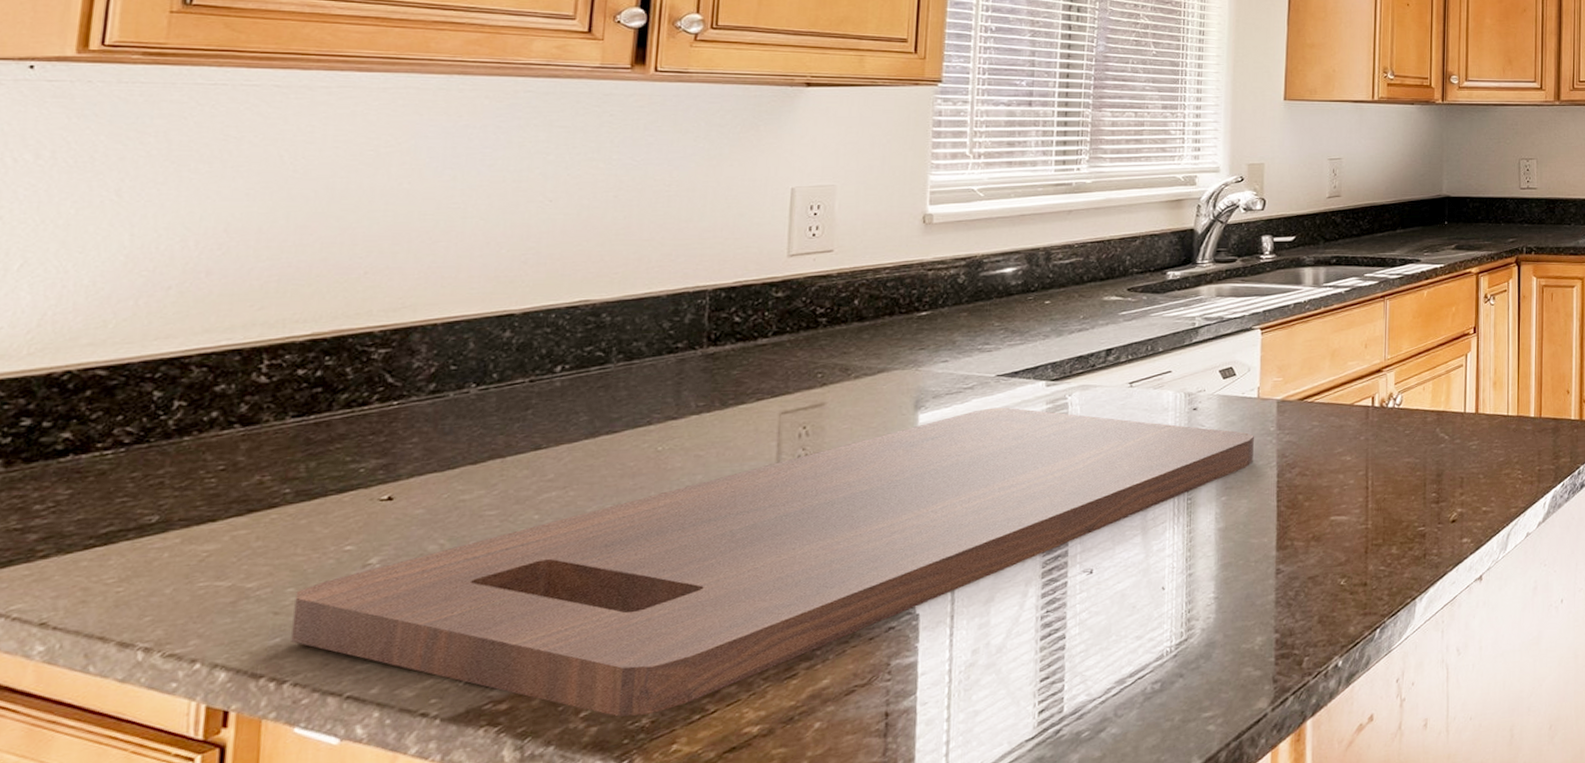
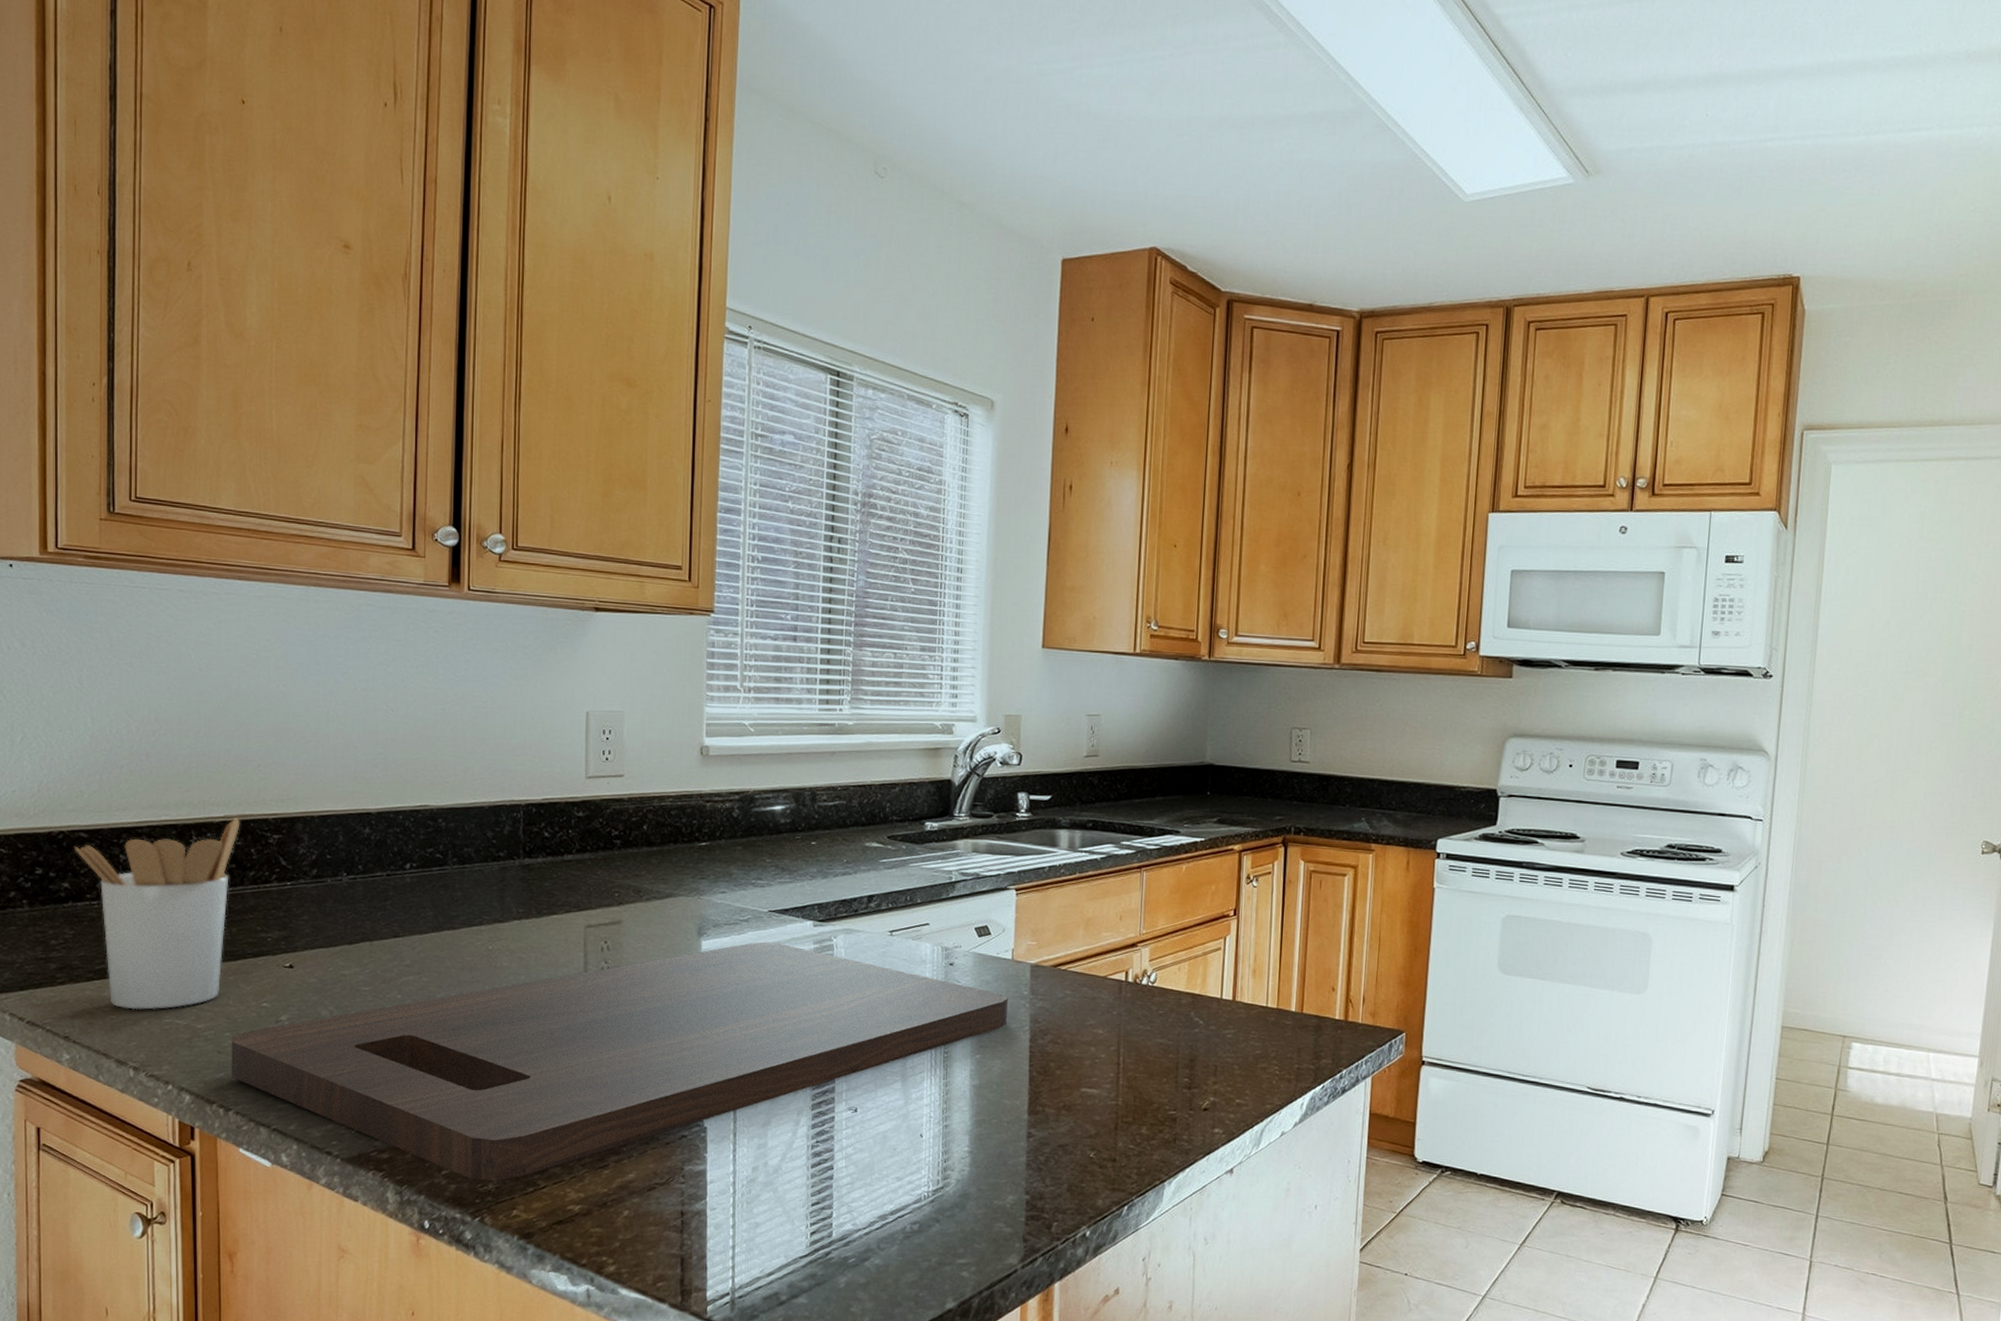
utensil holder: none [85,334,334,577] -> present [74,817,240,1010]

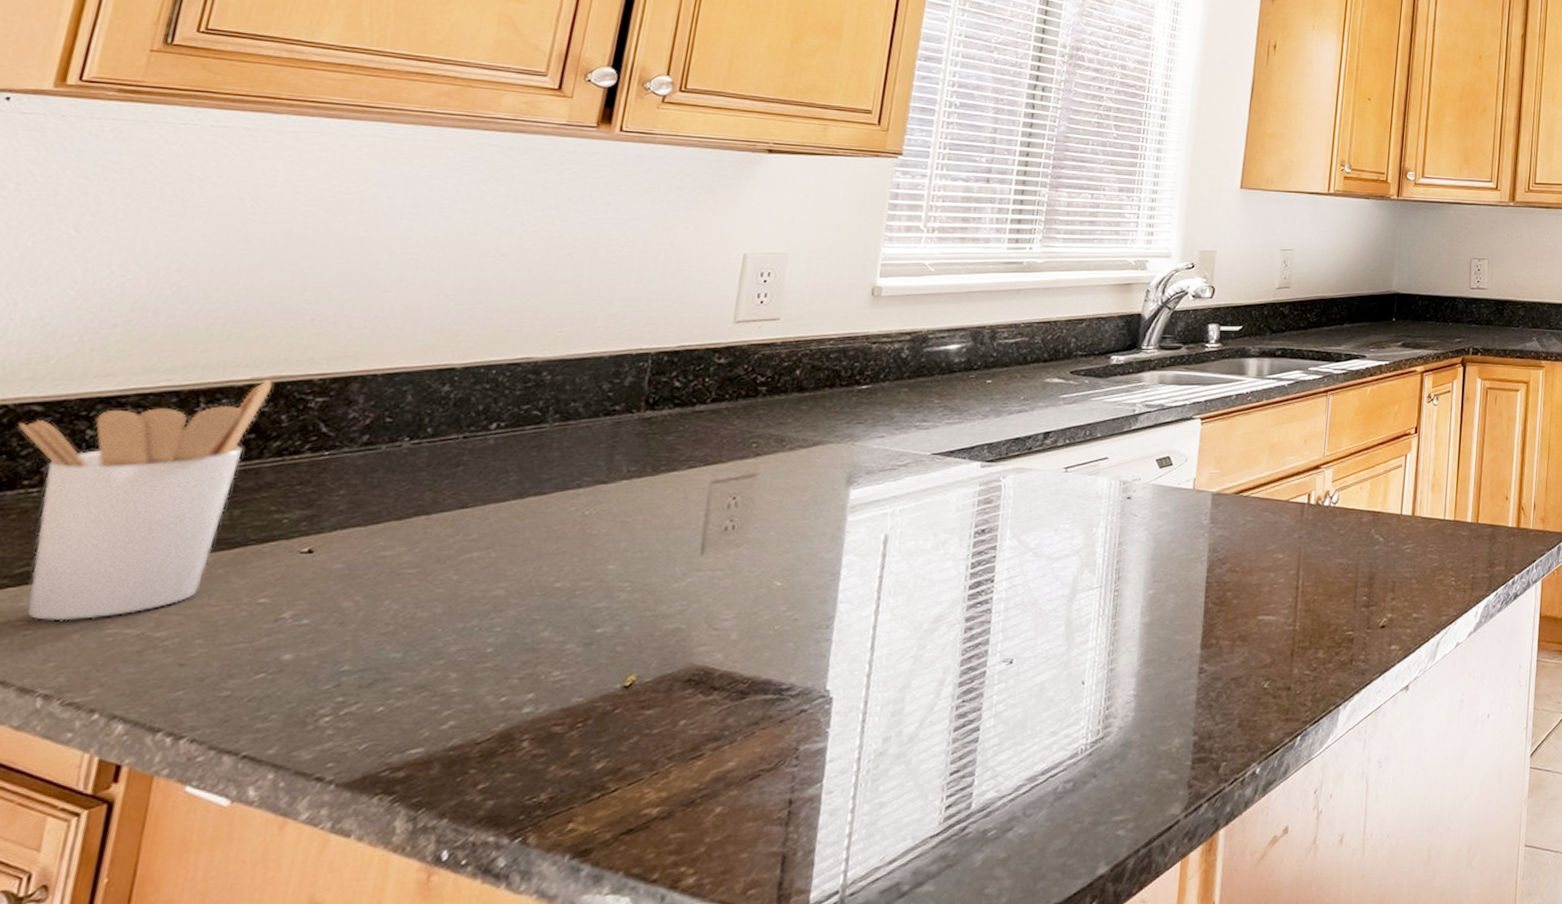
cutting board: present [231,941,1008,1182] -> none [193,487,1187,791]

